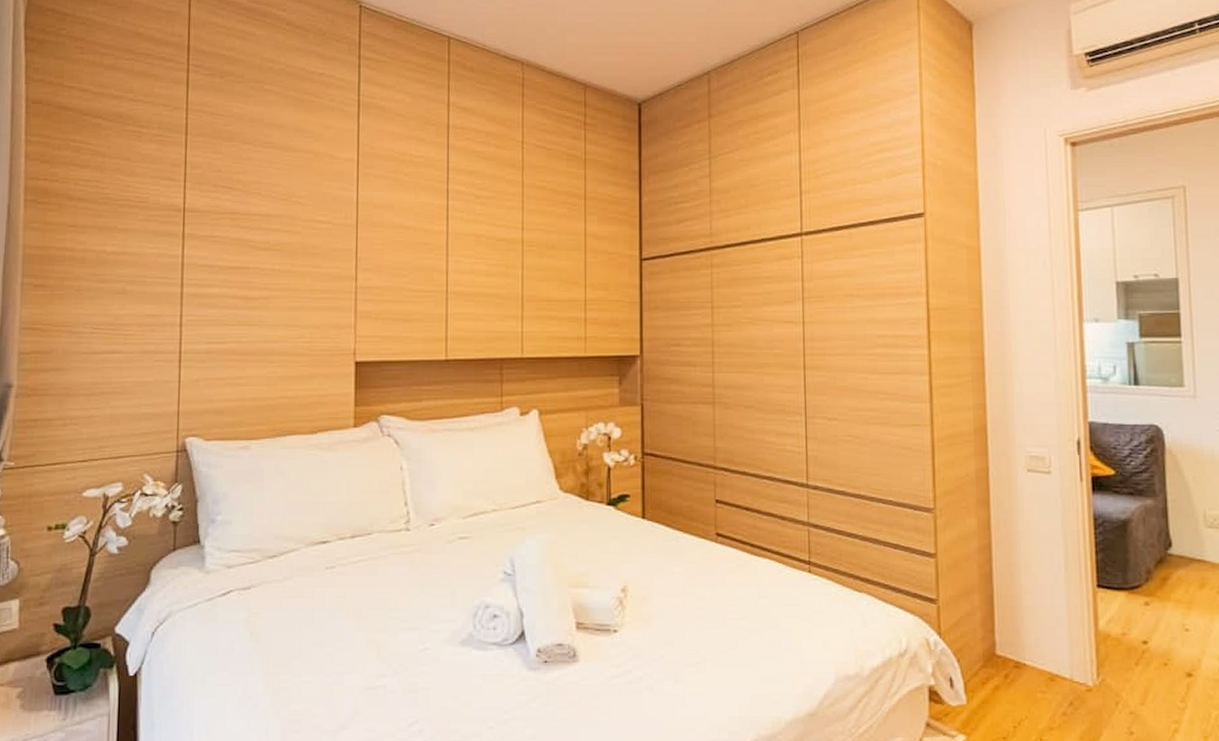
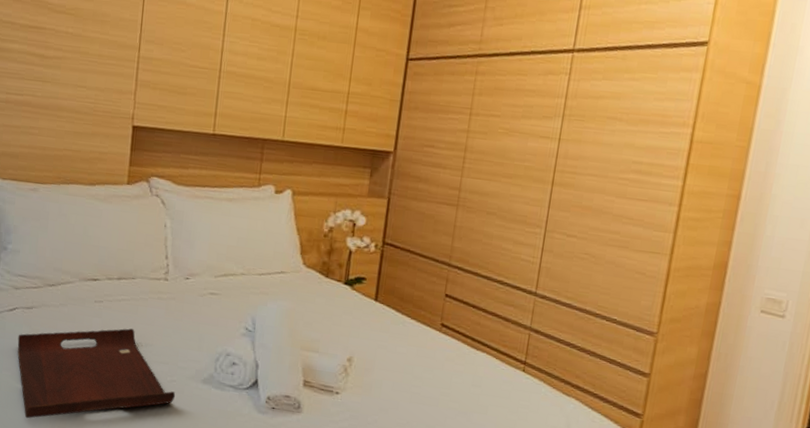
serving tray: none [234,594,431,728] -> present [17,328,176,419]

